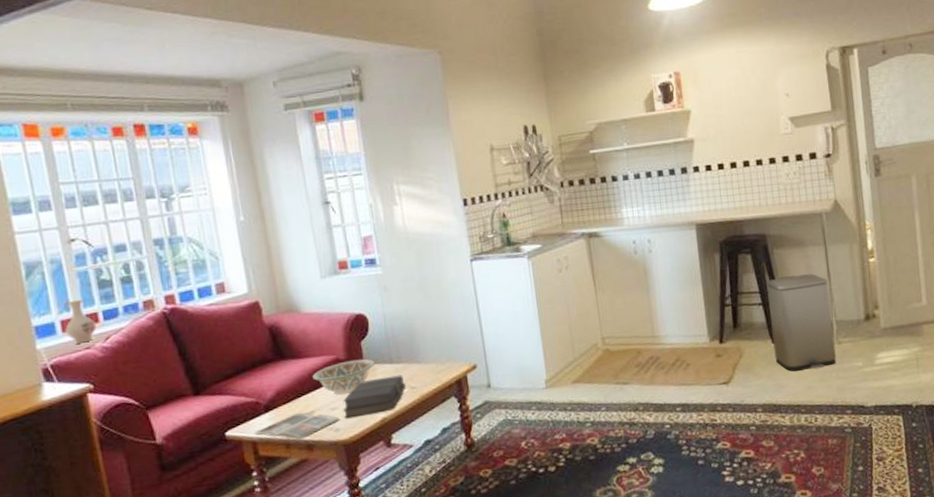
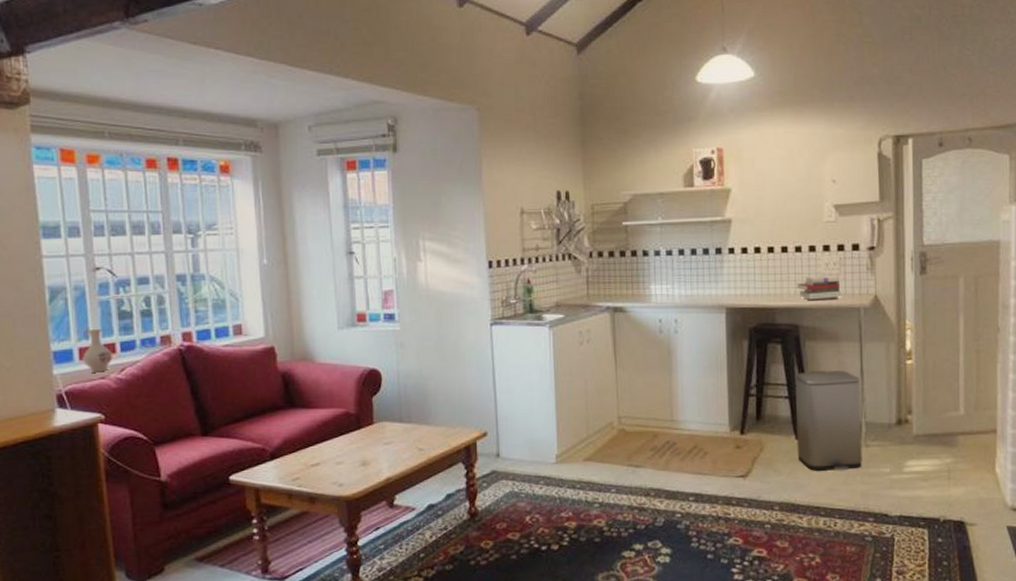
magazine: present [253,412,340,440] -> none [257,464,345,491]
decorative bowl: present [312,358,376,396] -> none [321,415,385,451]
book: present [342,375,407,418] -> none [348,435,415,473]
books: none [761,184,804,211] -> present [797,275,842,301]

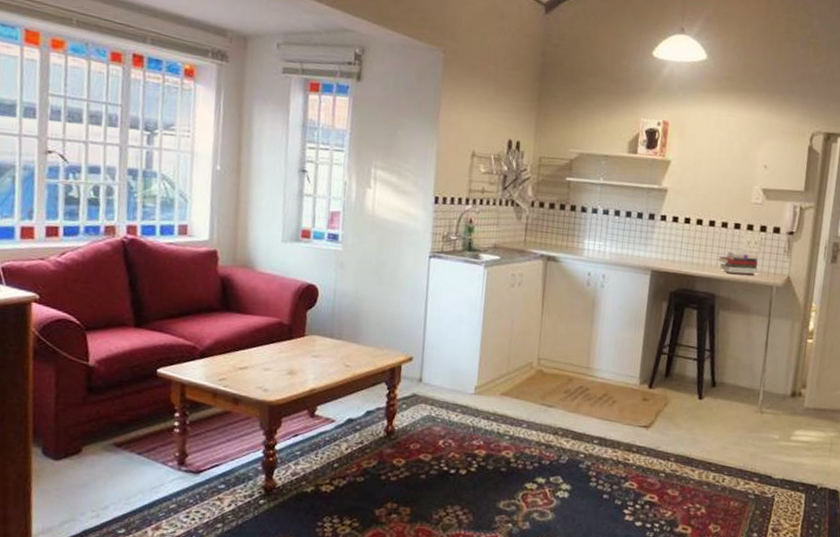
vase: present [83,328,113,374] -> none [23,210,55,254]
pedal bin: present [795,370,862,471] -> none [698,338,764,433]

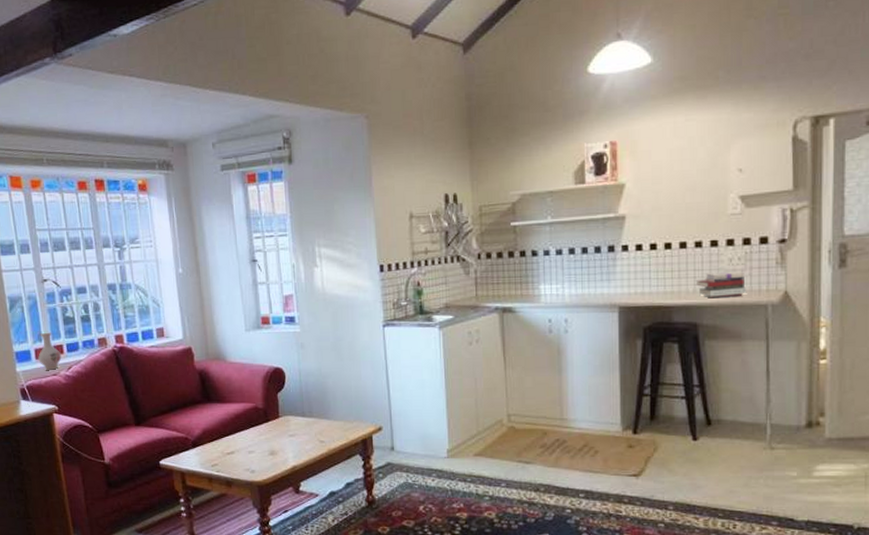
vase: none [23,210,55,254] -> present [38,332,62,371]

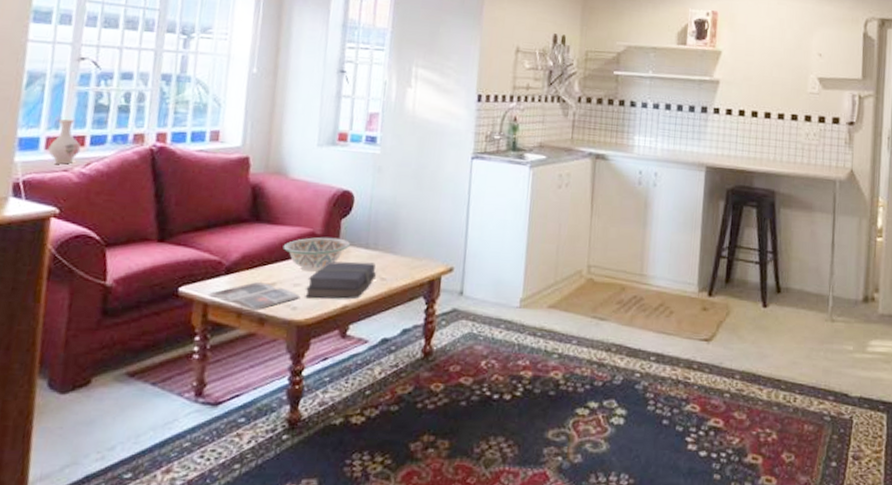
magazine: none [182,452,256,476] -> present [207,282,301,311]
decorative bowl: none [234,409,290,441] -> present [282,236,351,273]
book: none [258,428,316,461] -> present [305,261,377,299]
books: present [697,271,747,298] -> none [777,144,820,170]

